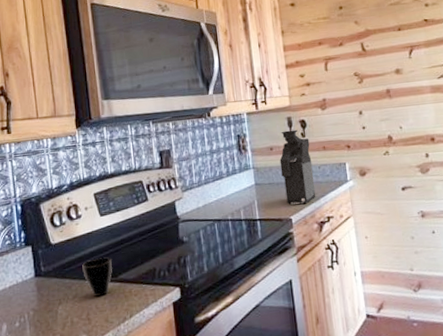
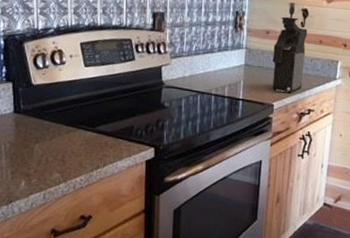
cup: present [82,257,112,297] -> none [62,106,91,142]

